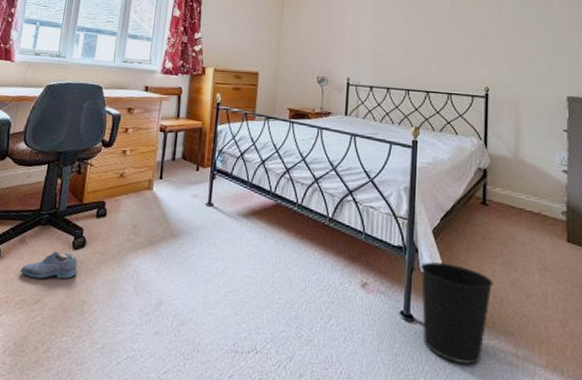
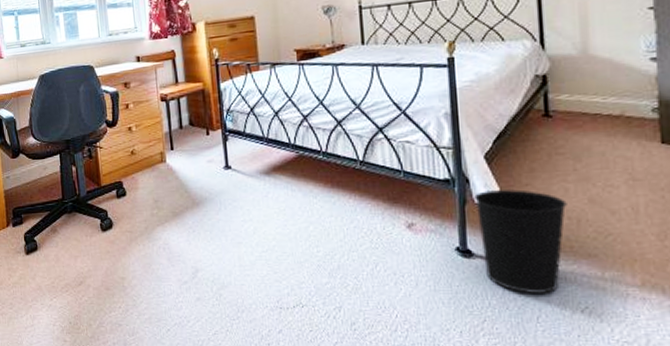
shoe: present [20,251,78,279] -> none [58,235,111,263]

